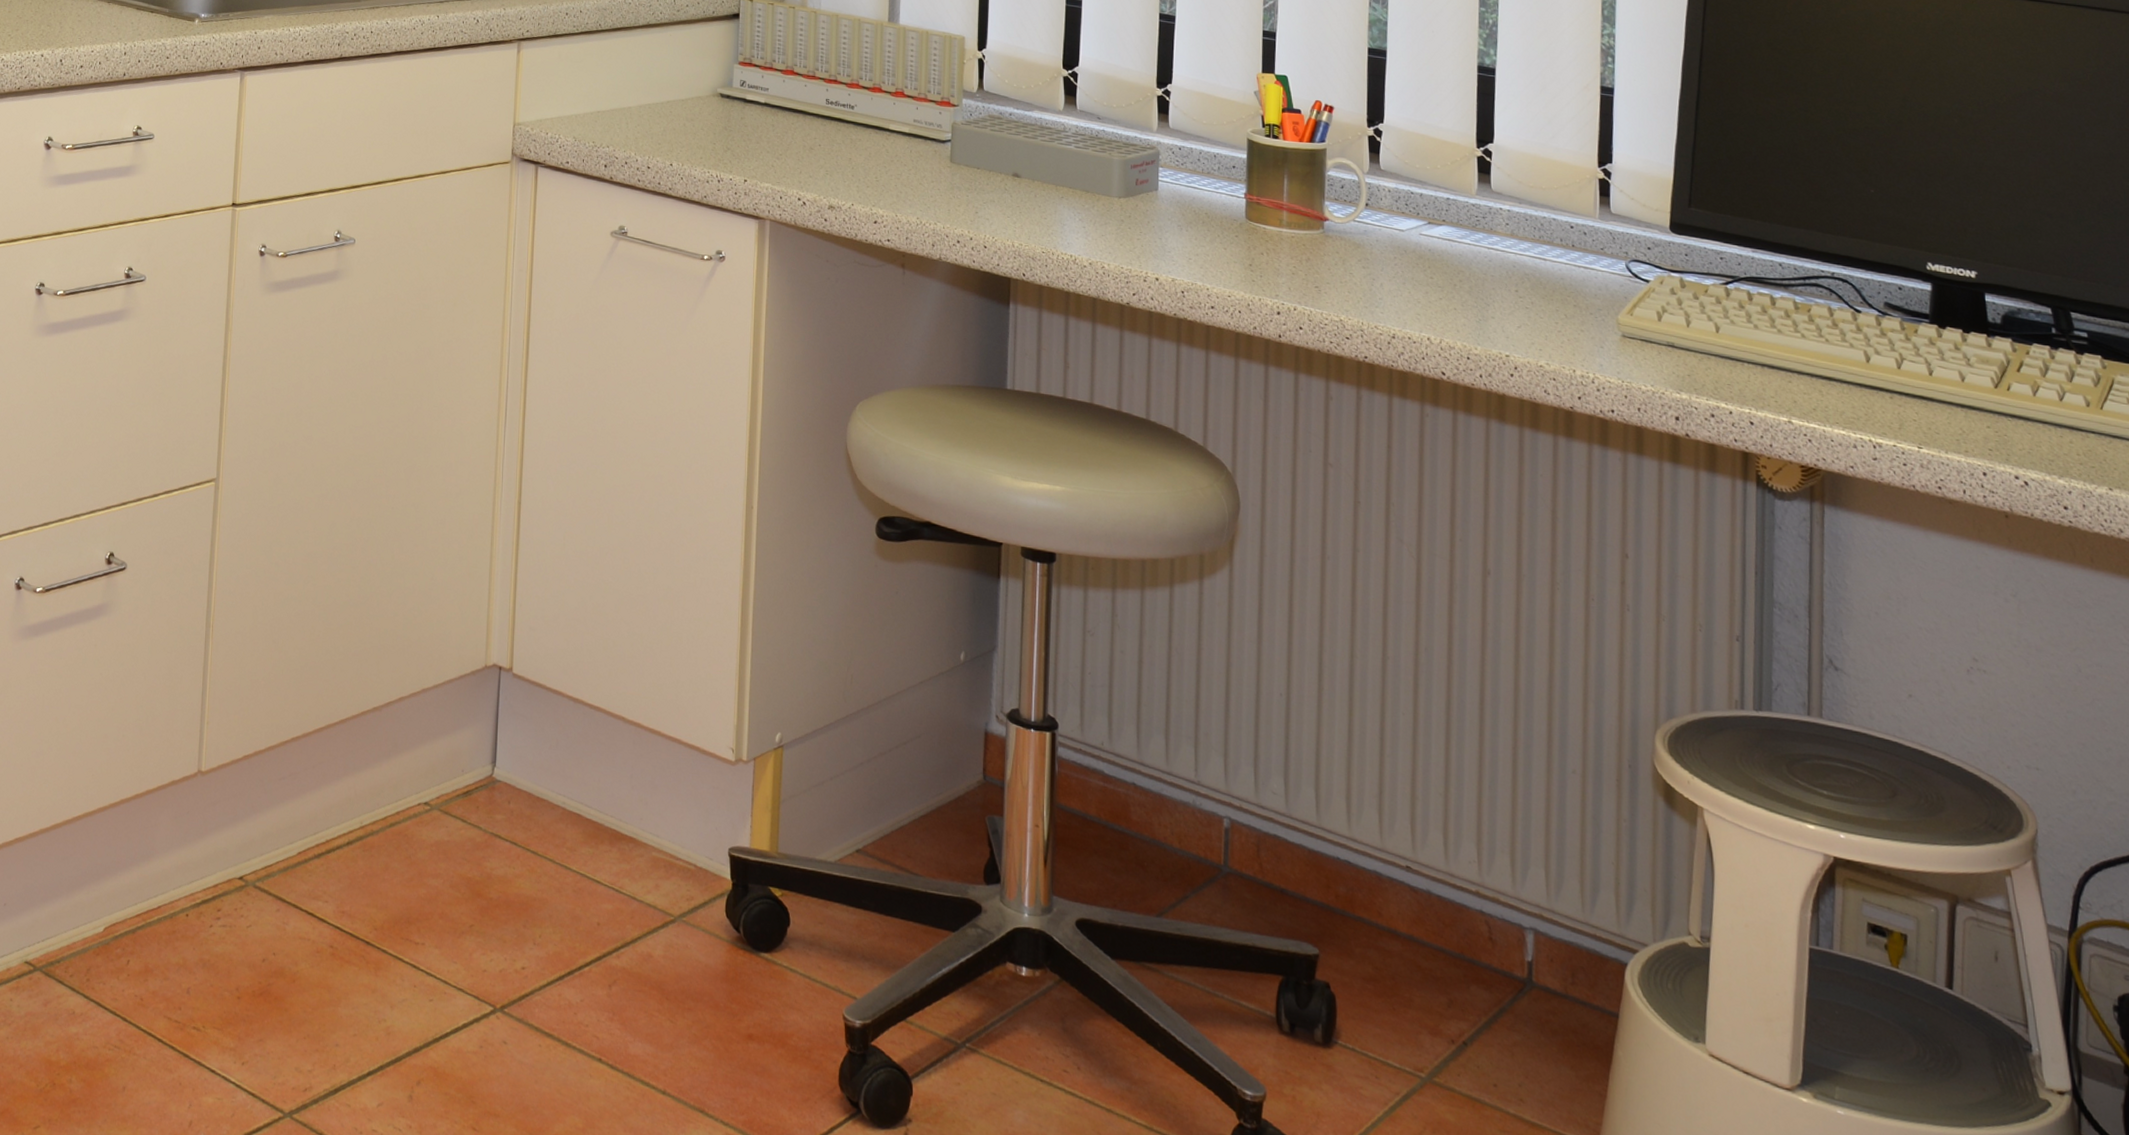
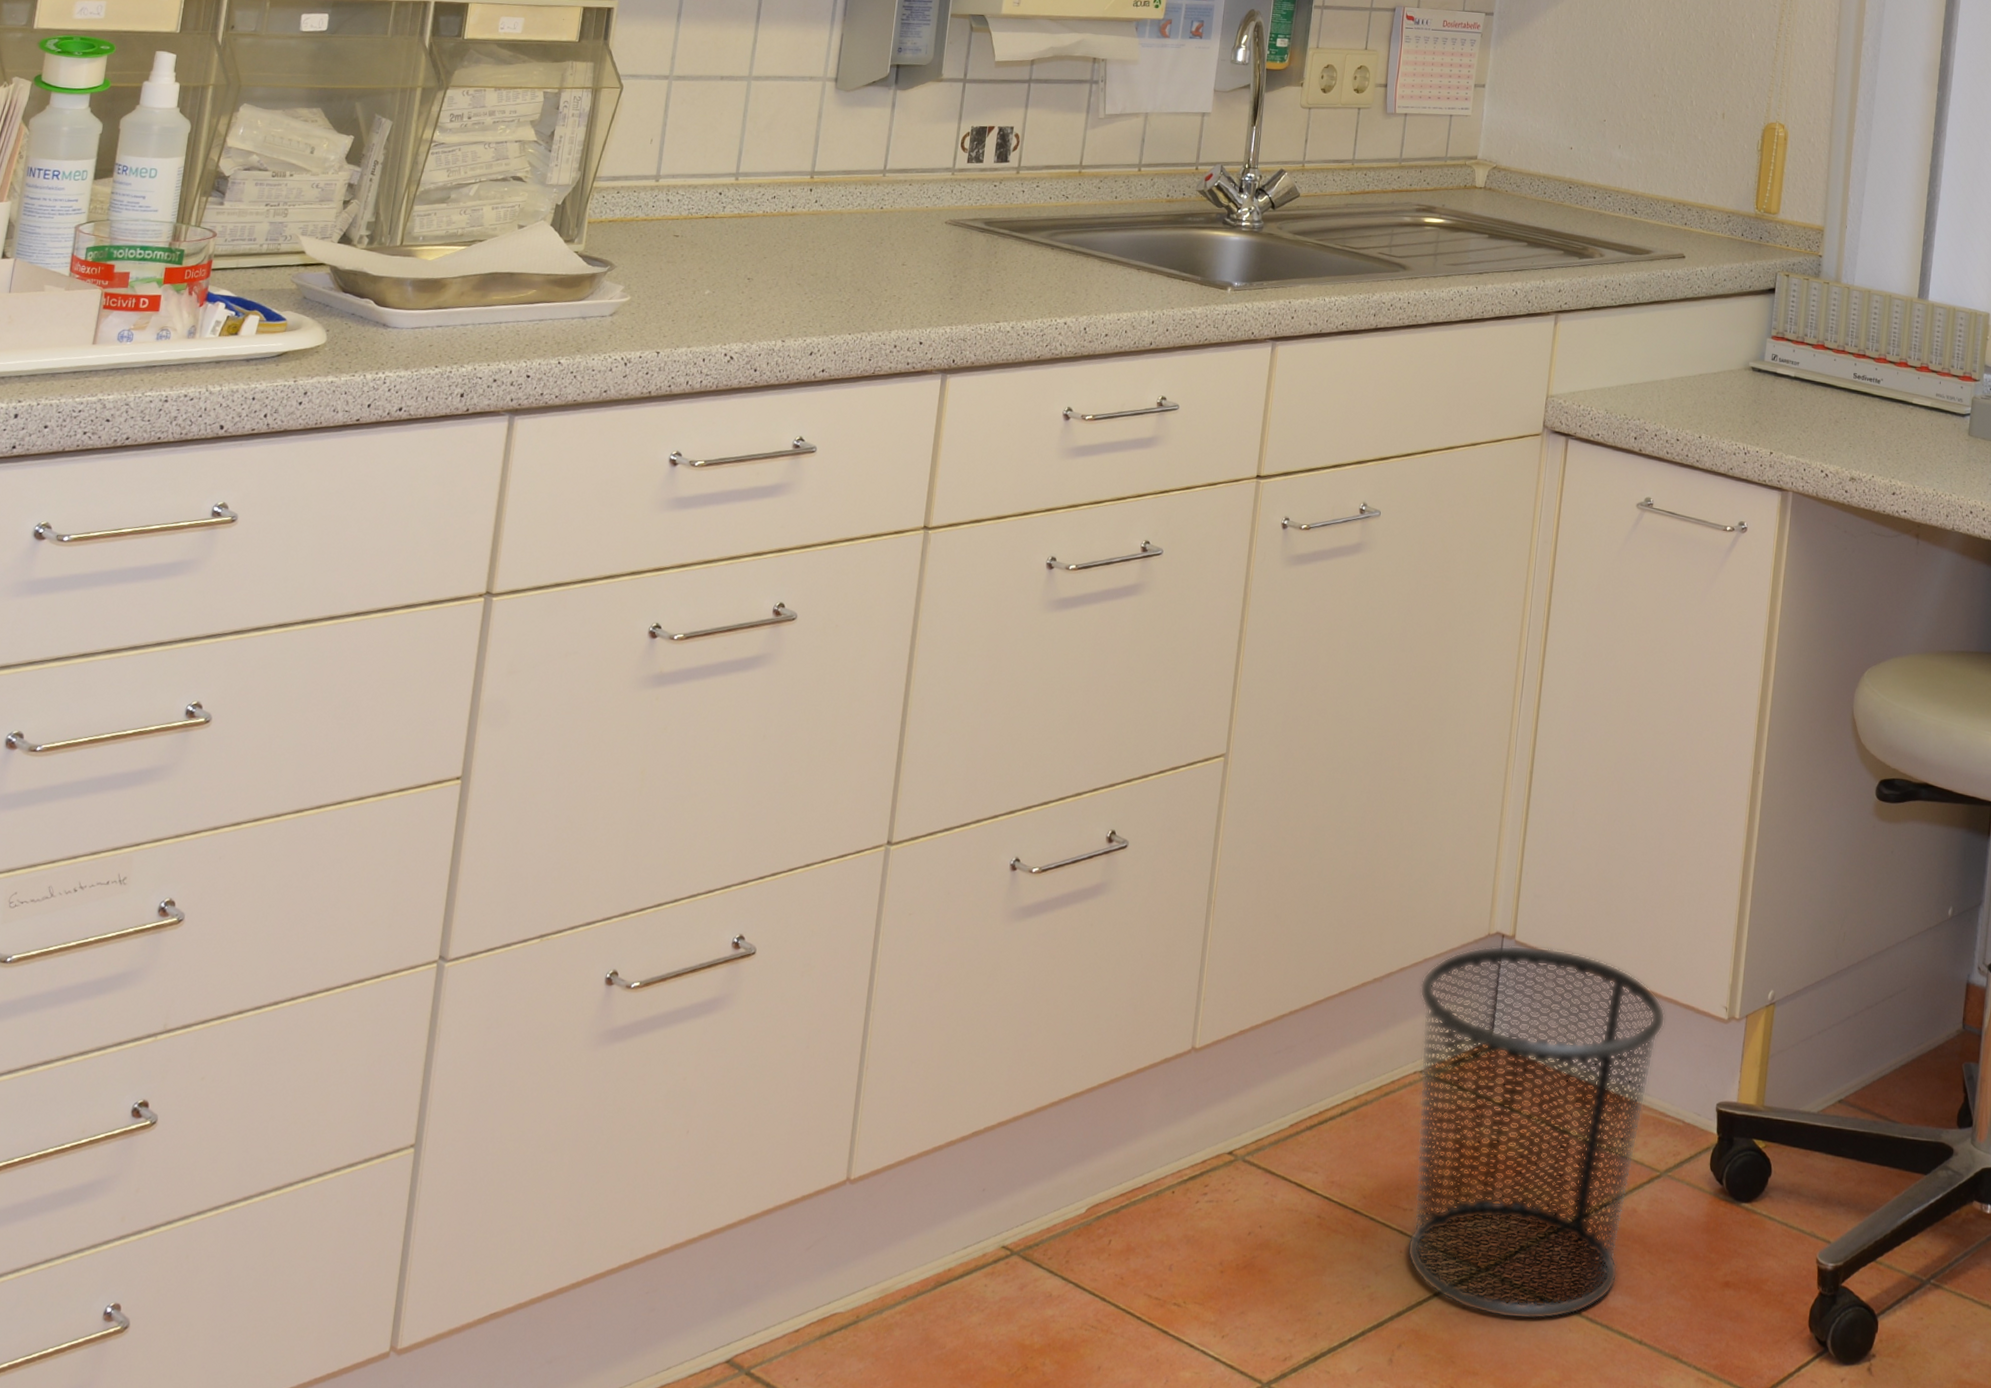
waste bin: none [420,678,670,1064] -> present [1407,945,1666,1320]

